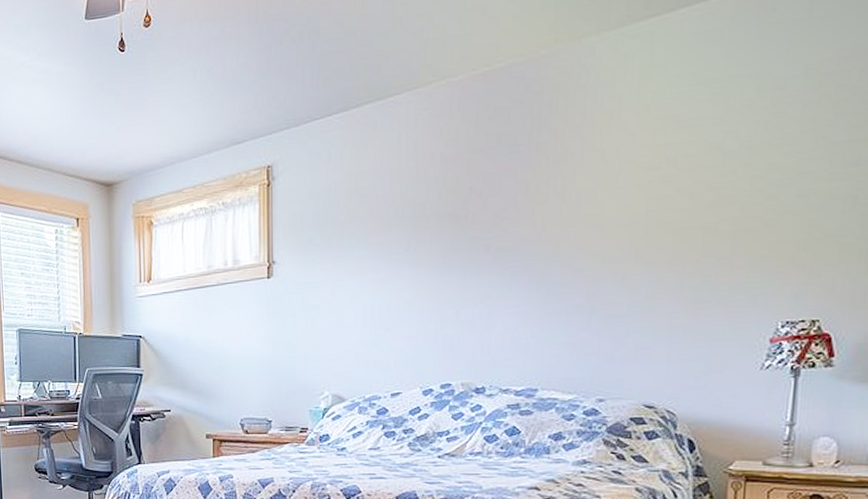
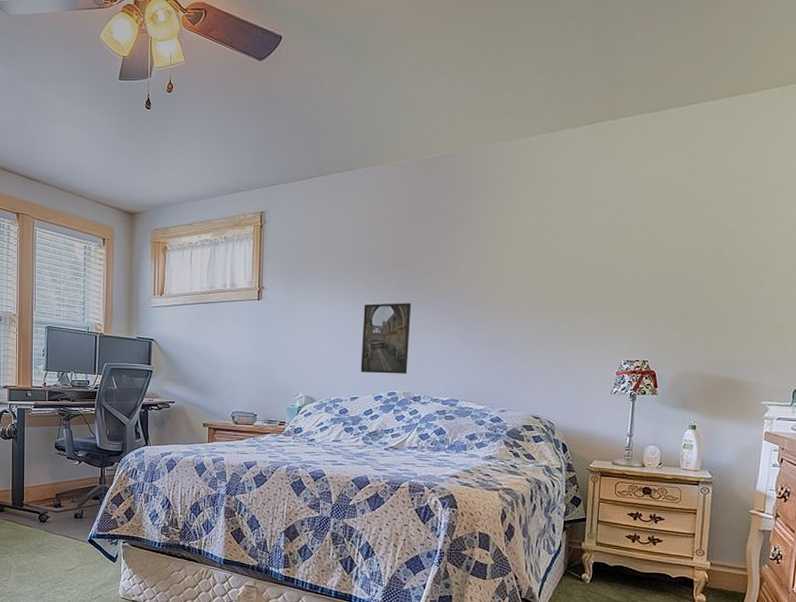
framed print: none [403,266,471,362] -> present [360,303,412,374]

